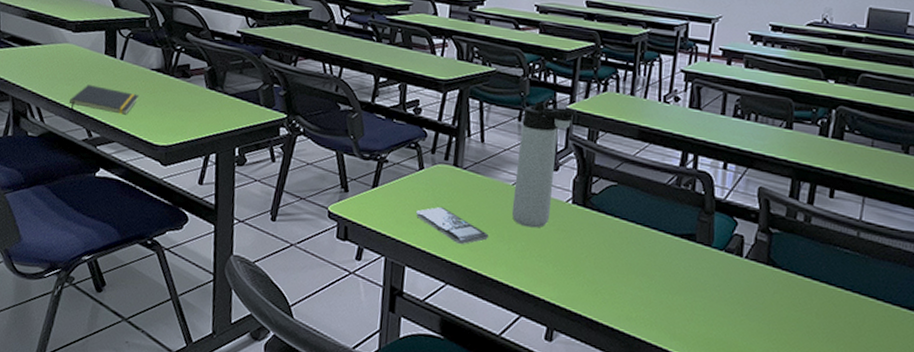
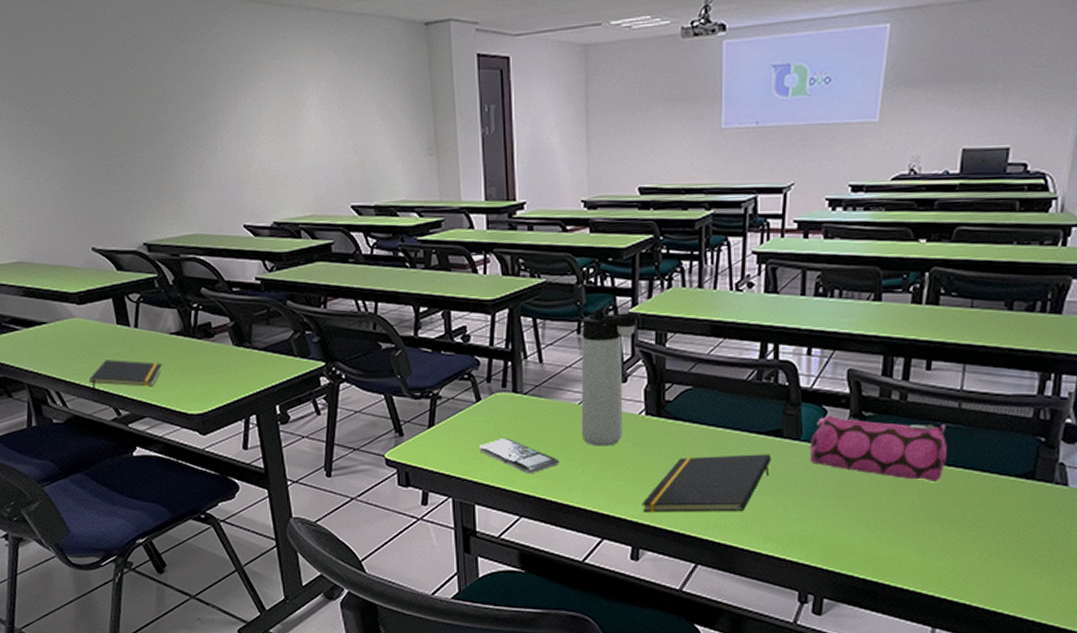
notepad: none [560,248,684,308] -> present [641,454,772,513]
pencil case: none [719,227,845,303] -> present [810,415,947,482]

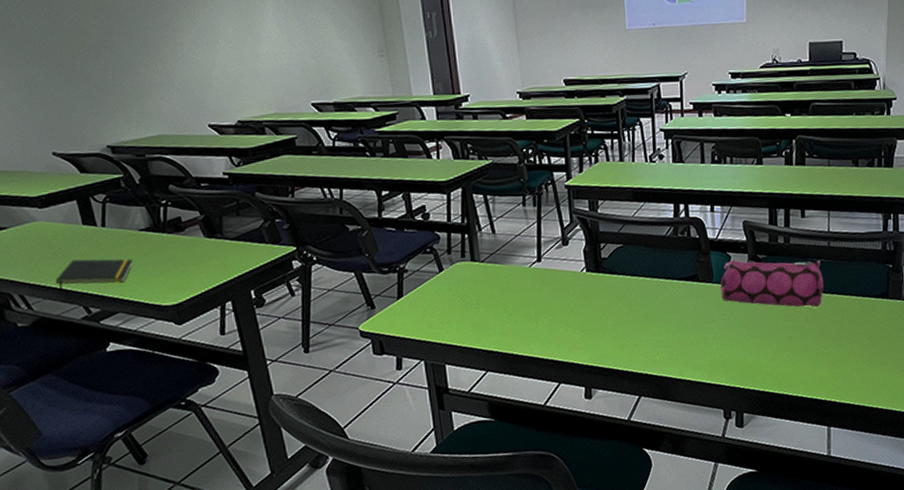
calculator: present [479,437,560,475] -> none [445,301,518,333]
thermos bottle: present [581,309,640,446] -> none [526,183,575,303]
notepad: present [641,454,772,513] -> none [590,296,692,356]

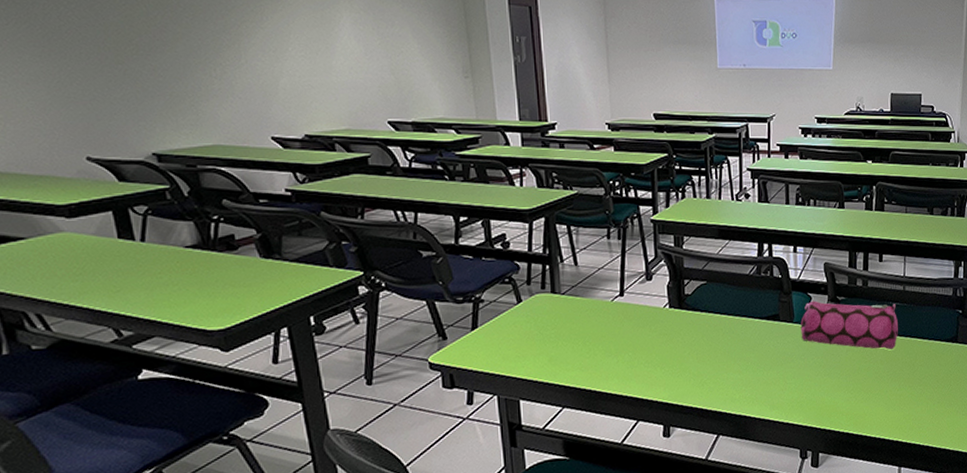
notepad: present [56,259,134,295] -> none [82,276,176,316]

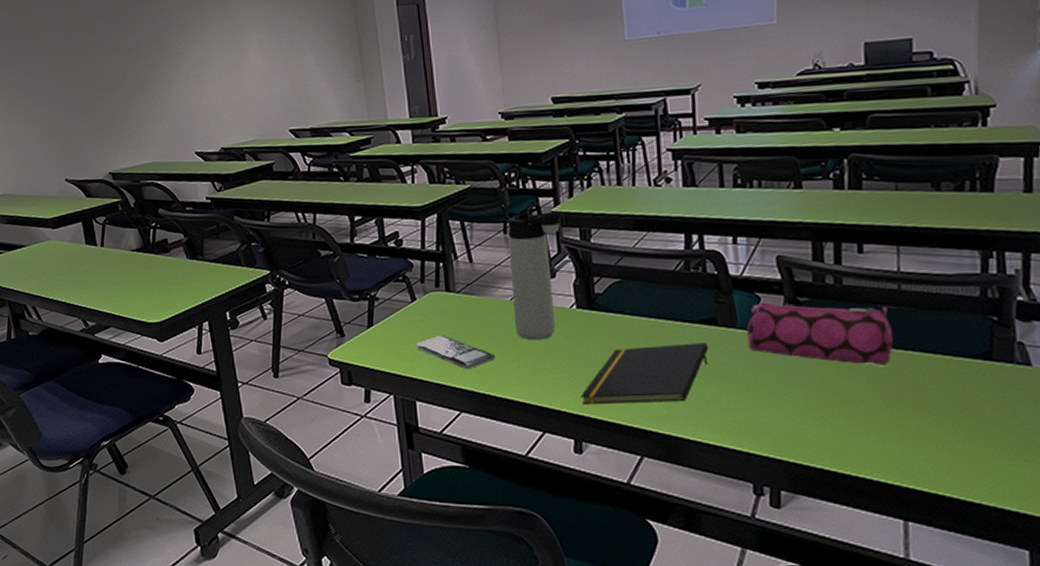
calculator: none [522,335,597,368] -> present [417,334,496,370]
thermos bottle: none [611,217,661,338] -> present [507,210,563,341]
notepad: none [670,335,772,394] -> present [580,342,709,405]

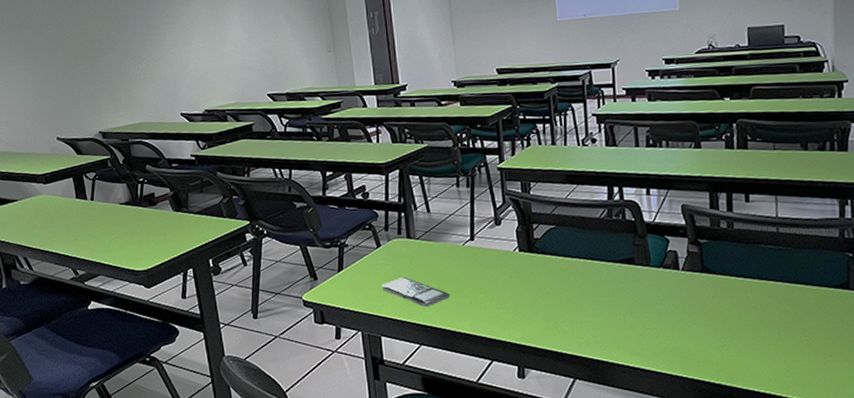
thermos bottle: present [507,210,563,341] -> none [460,166,507,280]
notepad: present [580,342,709,405] -> none [523,279,628,336]
pencil case: present [746,302,893,366] -> none [658,244,774,296]

